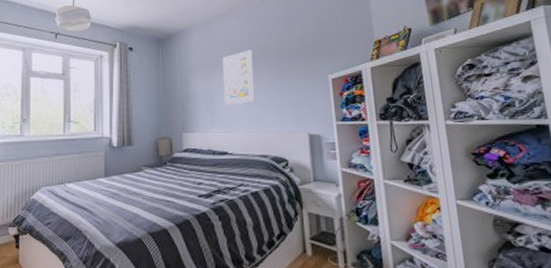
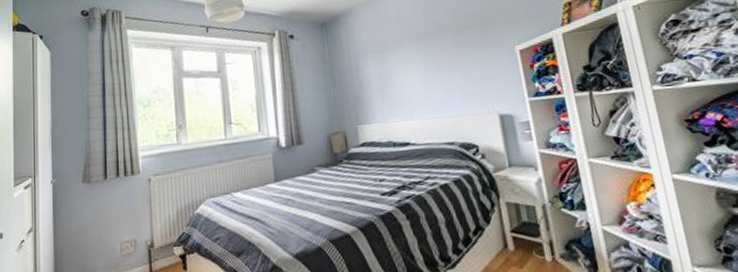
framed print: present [223,50,255,106] -> none [395,25,436,91]

